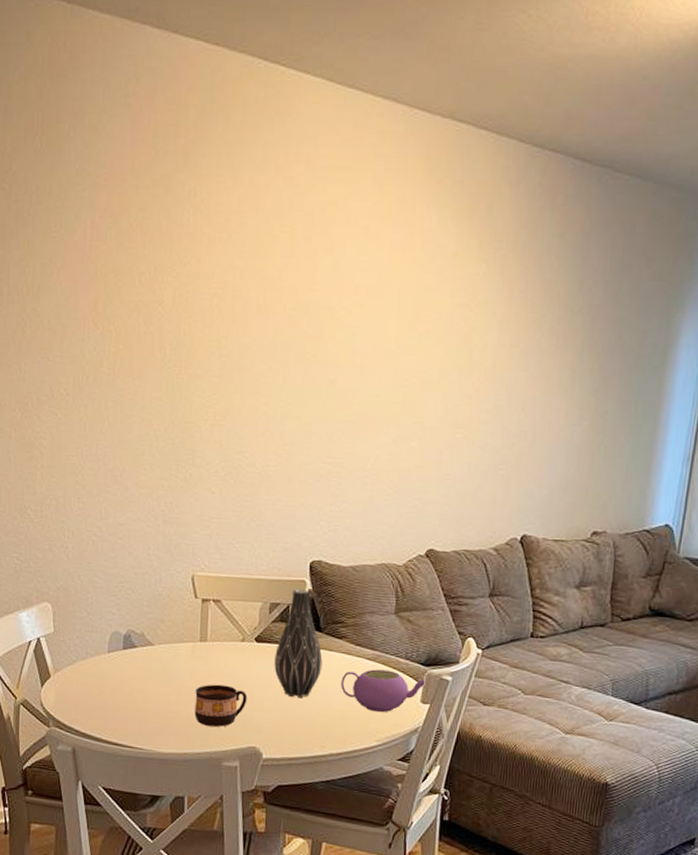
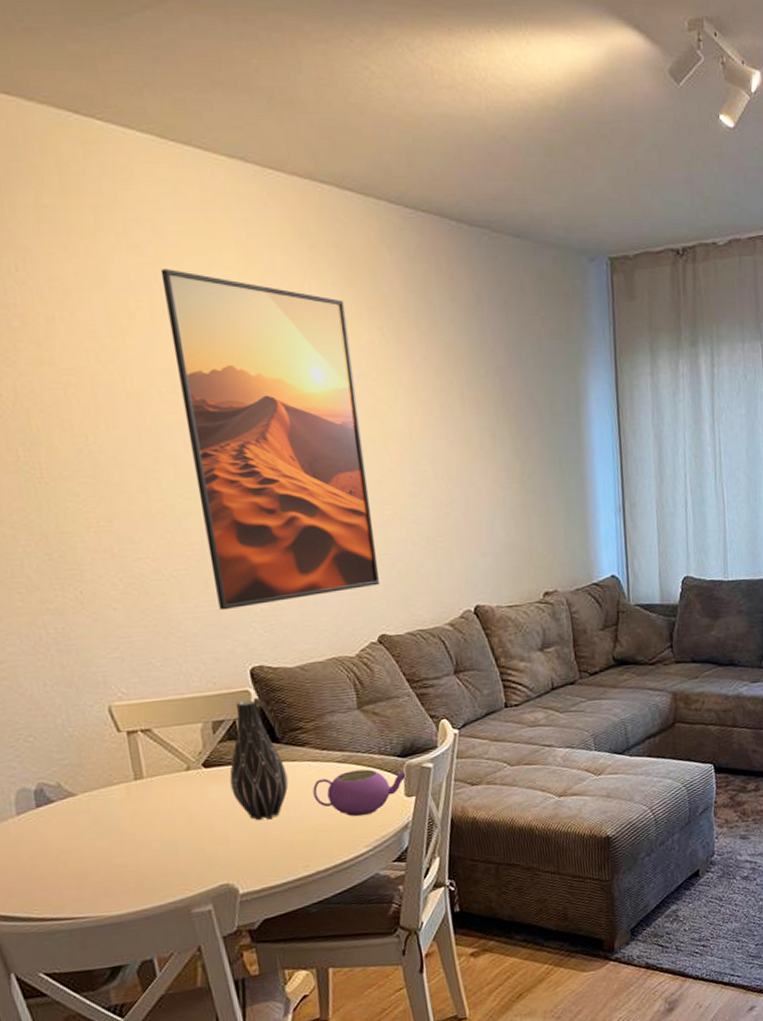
cup: present [194,684,248,728] -> none [141,822,208,874]
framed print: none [296,199,459,507] -> present [160,269,379,611]

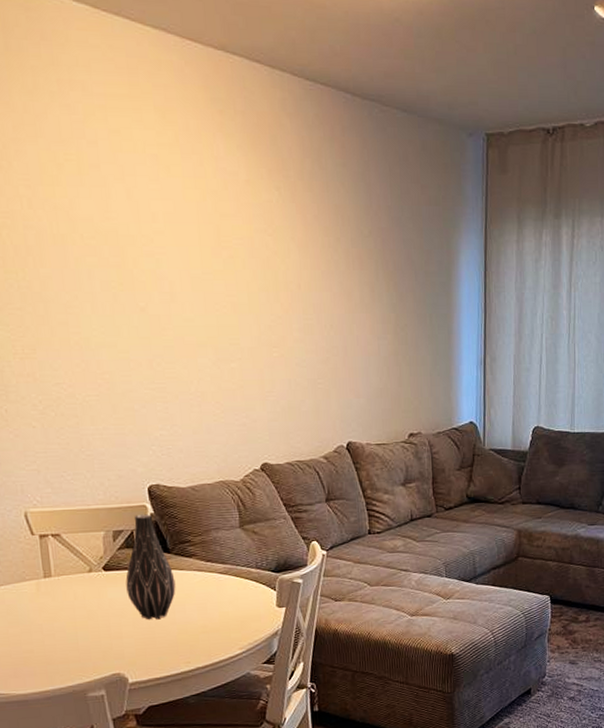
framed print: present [160,269,379,611] -> none [88,126,265,434]
teapot: present [313,769,408,817] -> none [197,581,280,622]

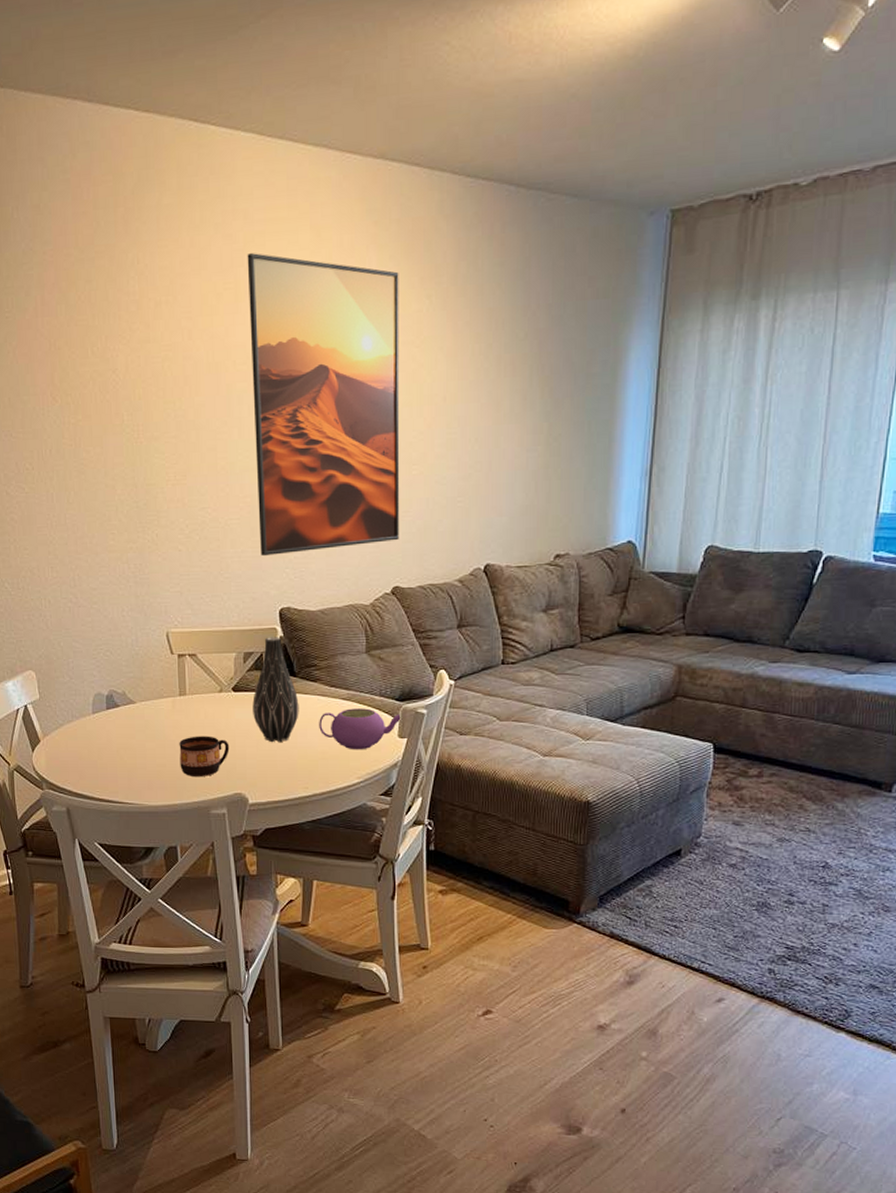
cup: none [47,617,104,661] -> present [179,736,230,778]
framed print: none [88,126,265,434] -> present [247,253,400,557]
teapot: none [197,581,280,622] -> present [319,708,402,750]

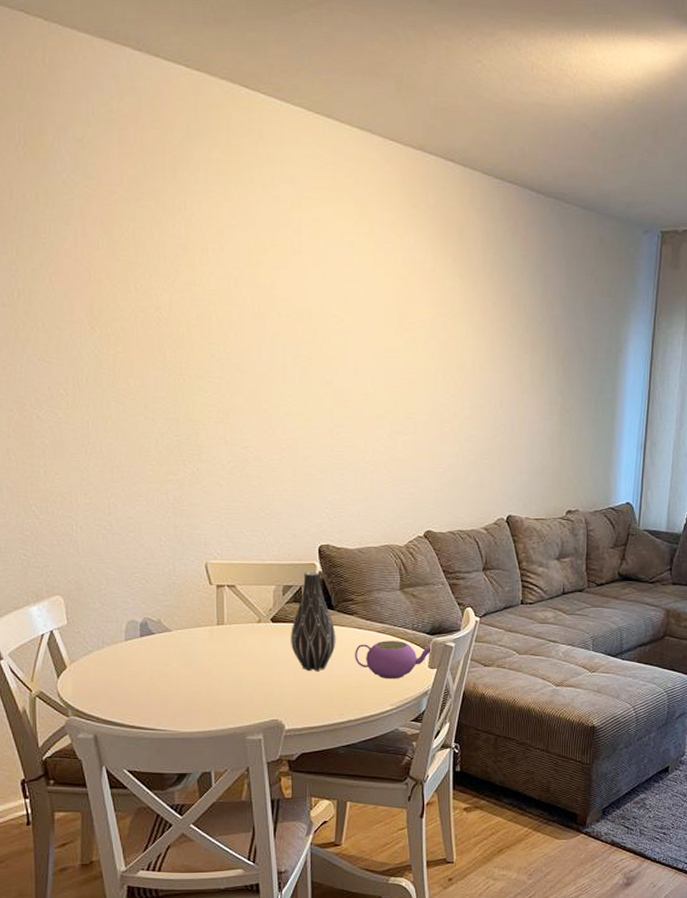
cup: present [179,736,230,778] -> none [216,664,267,705]
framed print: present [247,253,400,557] -> none [294,216,435,496]

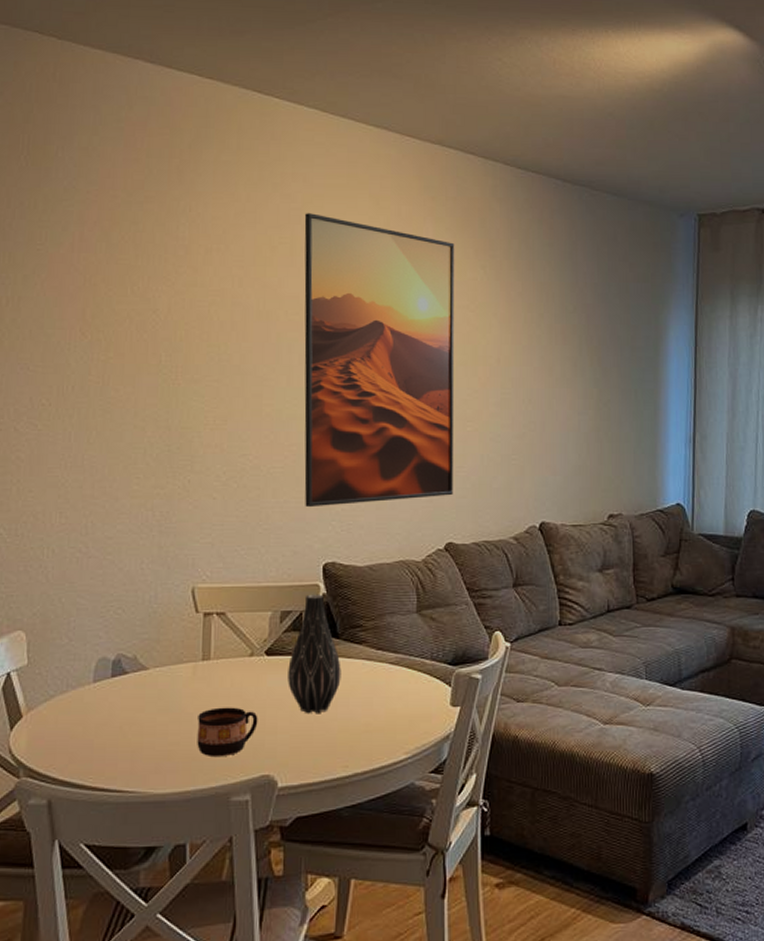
cup: none [216,664,267,705] -> present [197,707,258,758]
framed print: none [294,216,435,496] -> present [304,213,455,508]
teapot: present [355,641,433,680] -> none [363,673,455,721]

